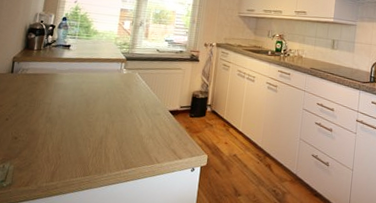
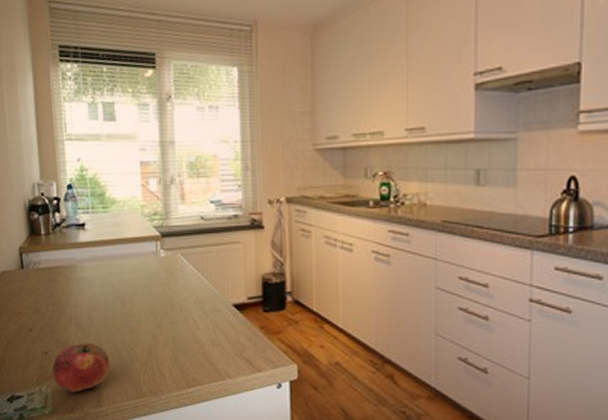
fruit: none [17,131,68,170] -> present [52,343,110,393]

